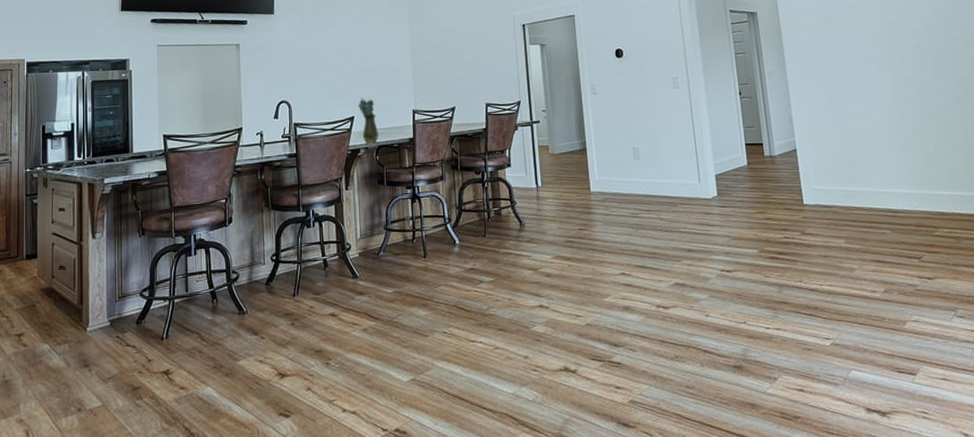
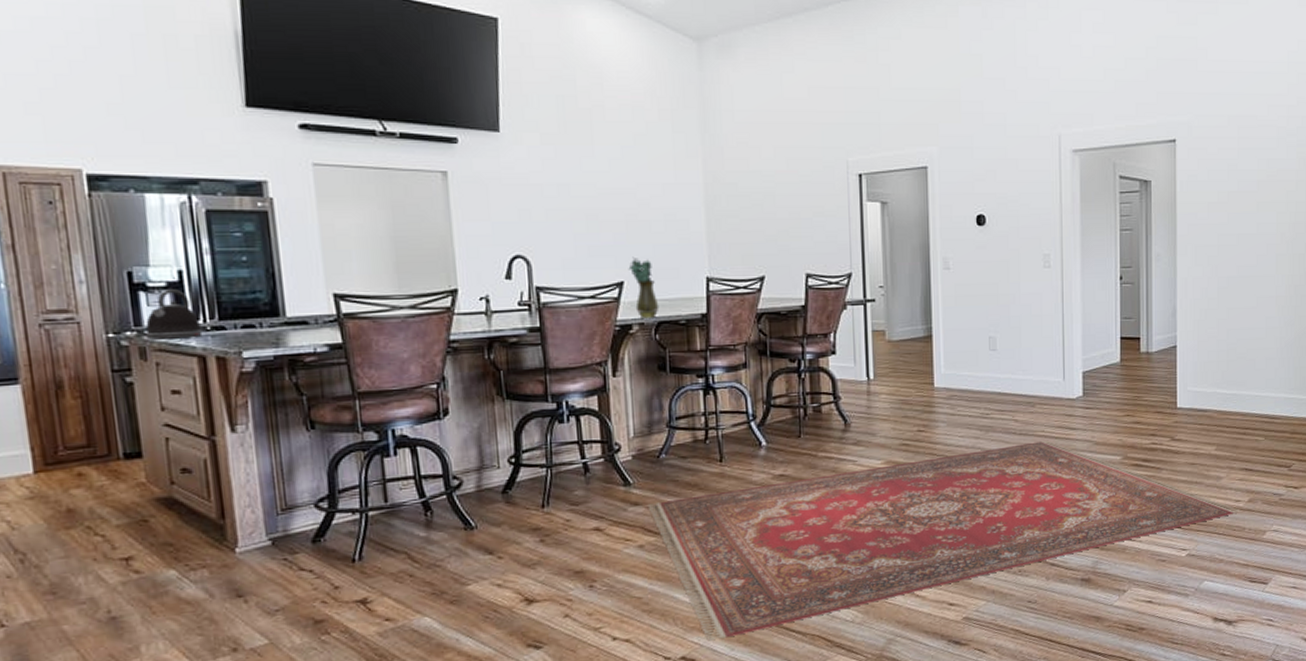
kettle: none [48,136,82,173] -> present [144,289,203,340]
area rug: none [370,237,879,415] -> present [647,441,1242,641]

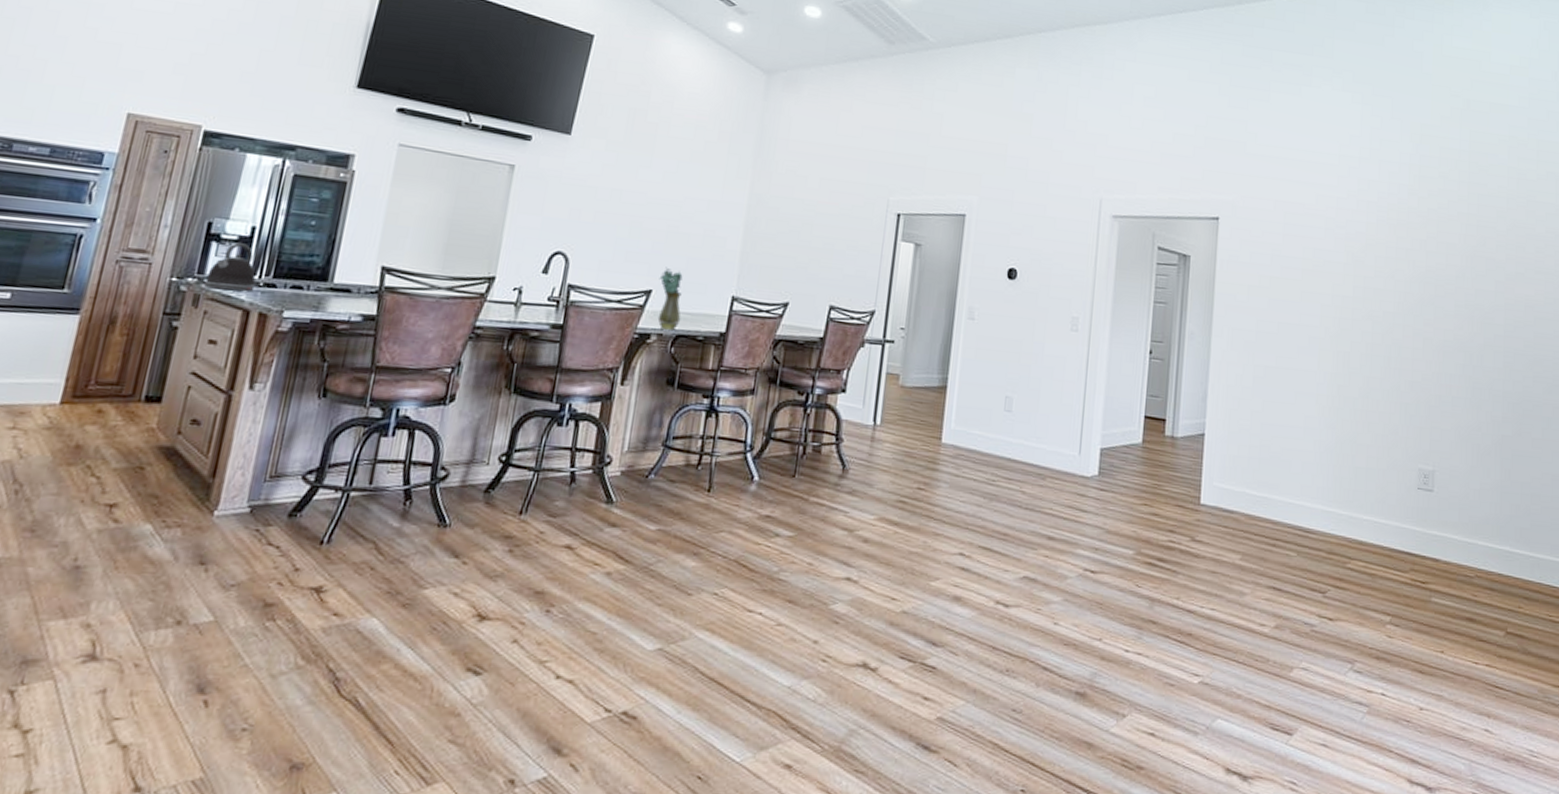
area rug: present [647,441,1242,641] -> none [624,520,1266,698]

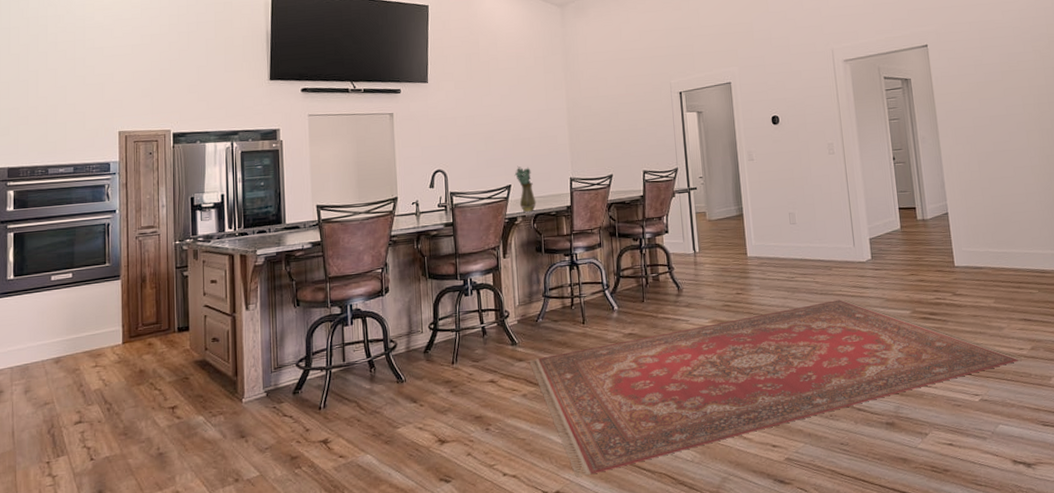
kettle: present [203,243,256,292] -> none [198,208,233,245]
area rug: none [624,520,1266,698] -> present [529,299,1026,478]

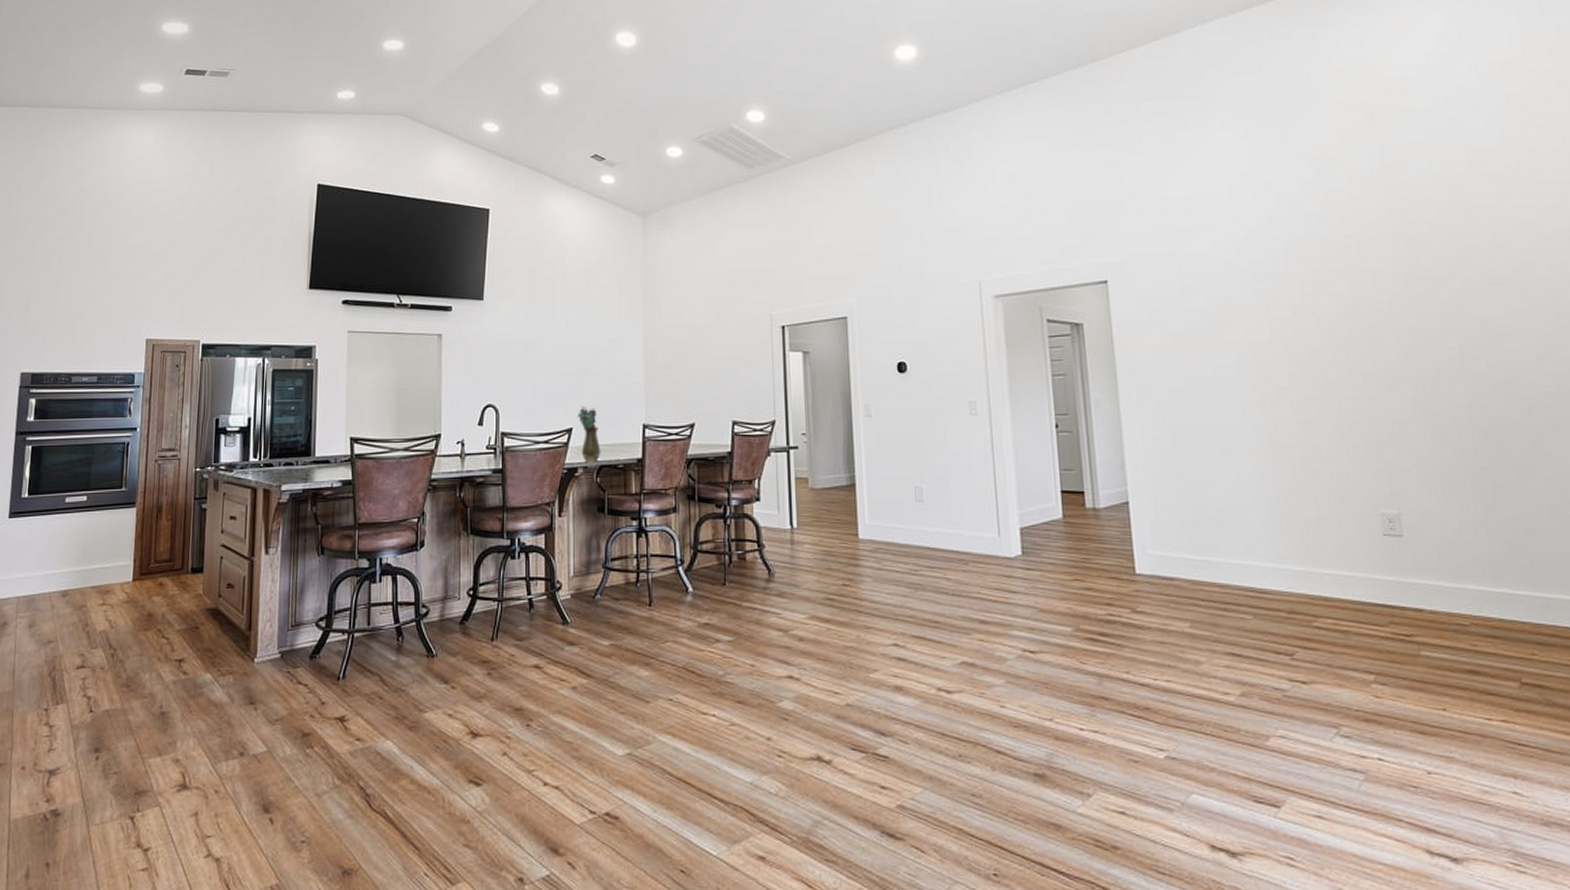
area rug: present [529,299,1026,478] -> none [582,604,1233,799]

